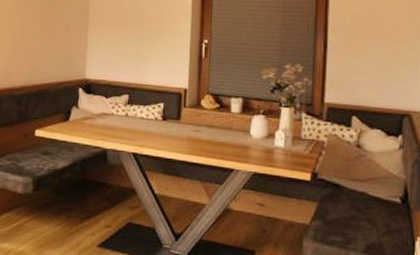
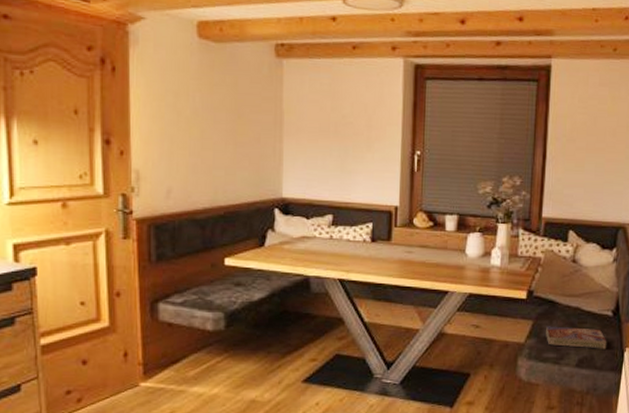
textbook: none [331,209,396,237] -> present [546,326,607,349]

